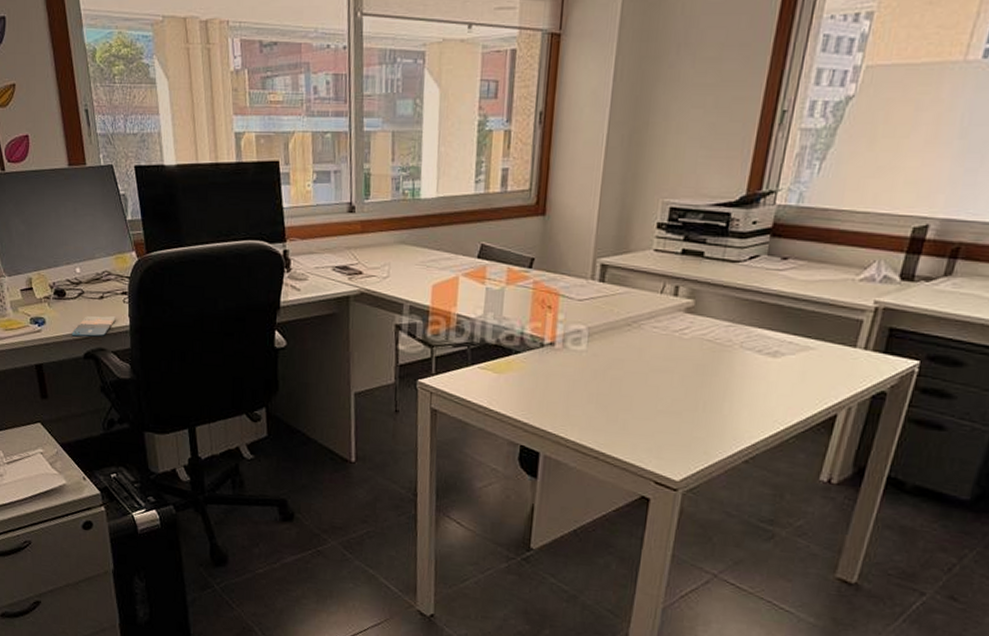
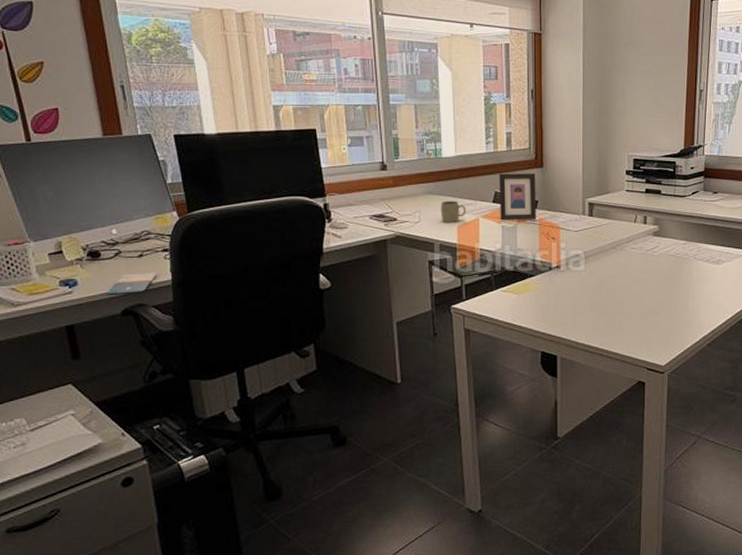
mug: none [413,253,444,280] -> present [440,200,466,222]
picture frame: none [484,221,535,283] -> present [499,173,536,221]

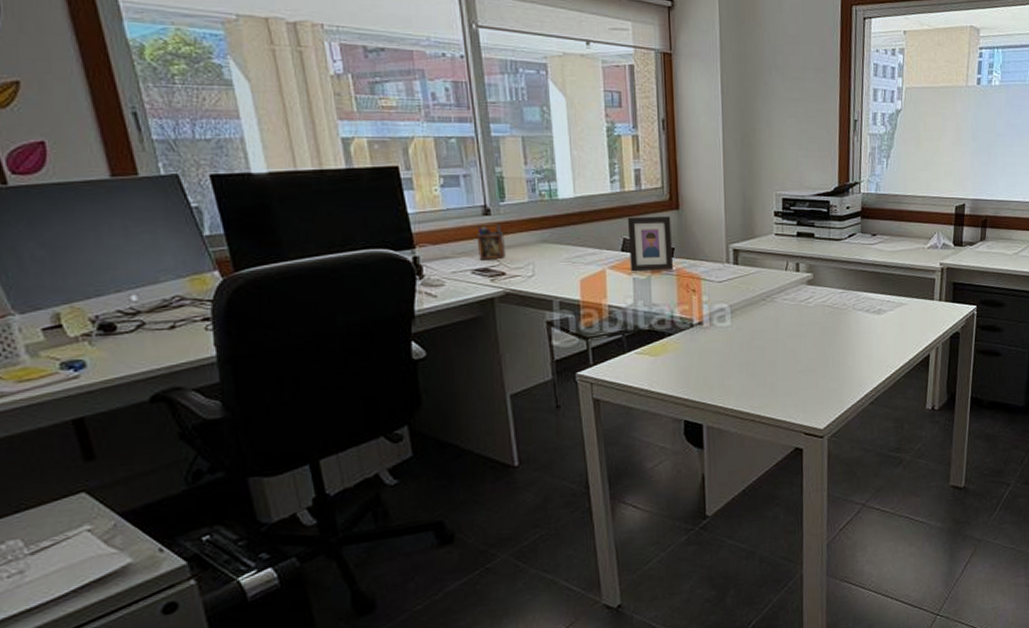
smartphone: present [107,271,158,295] -> none [128,346,197,378]
desk organizer: none [375,176,398,208] -> present [476,222,507,260]
mug: present [440,200,466,222] -> none [558,250,590,275]

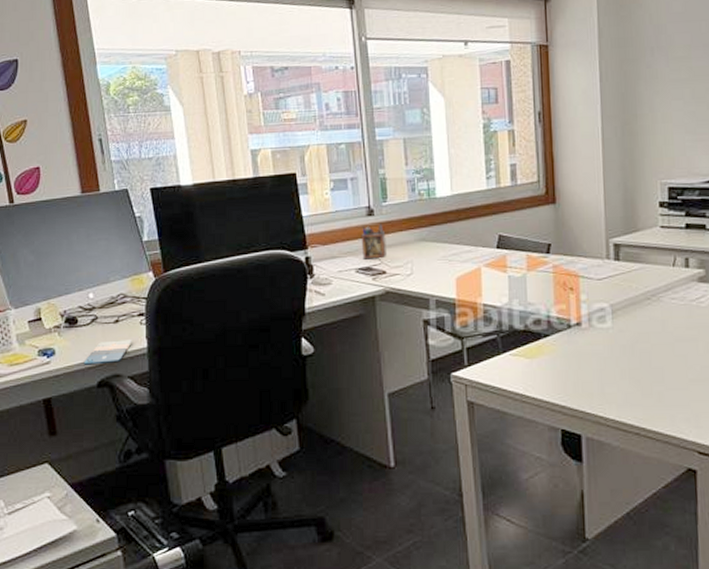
smartphone: none [128,346,197,378] -> present [83,338,134,365]
picture frame: present [627,216,673,272] -> none [502,211,549,270]

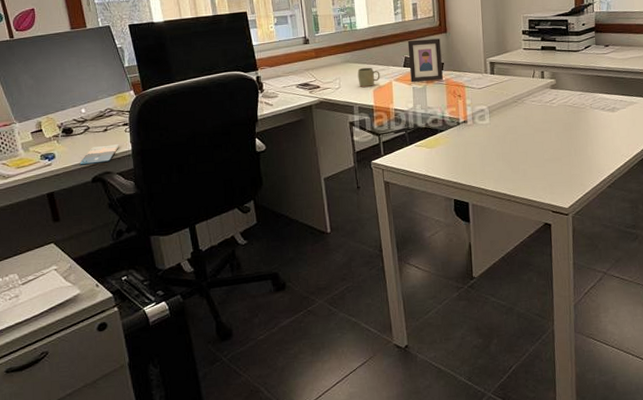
desk organizer: present [361,222,388,260] -> none [299,49,321,78]
mug: none [435,247,466,274] -> present [357,67,380,87]
picture frame: none [502,211,549,270] -> present [407,38,443,83]

